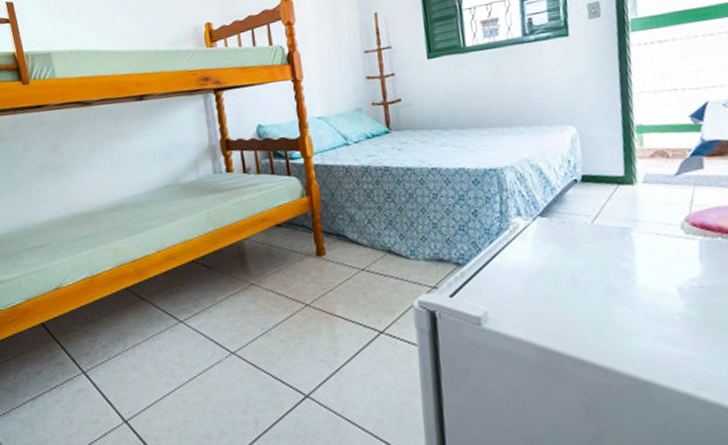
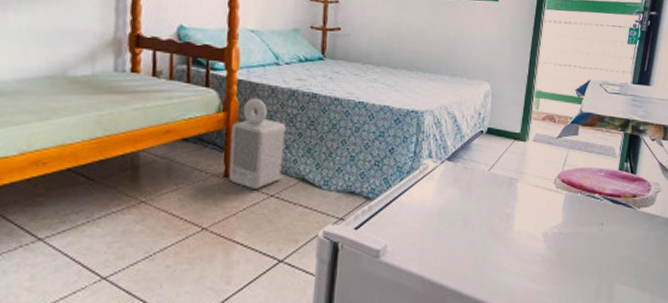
air purifier: none [315,178,368,265] -> present [228,97,287,189]

